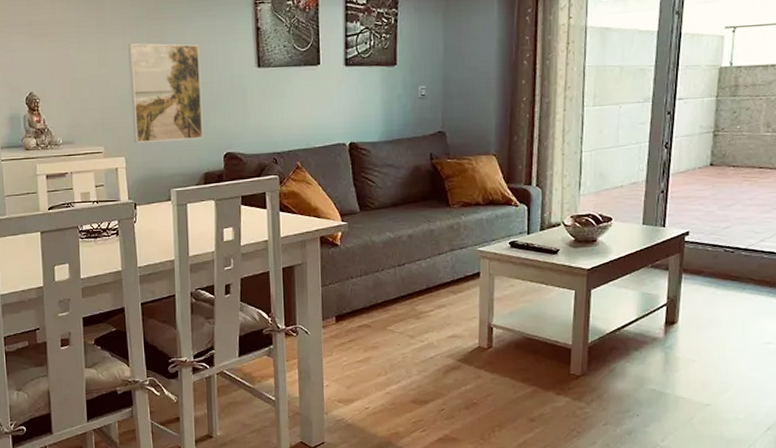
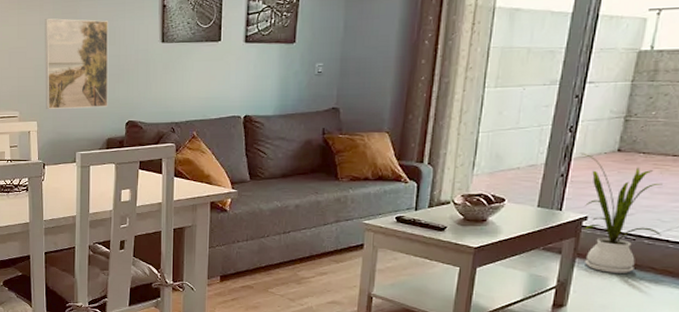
house plant: none [676,168,756,286] -> present [580,152,663,273]

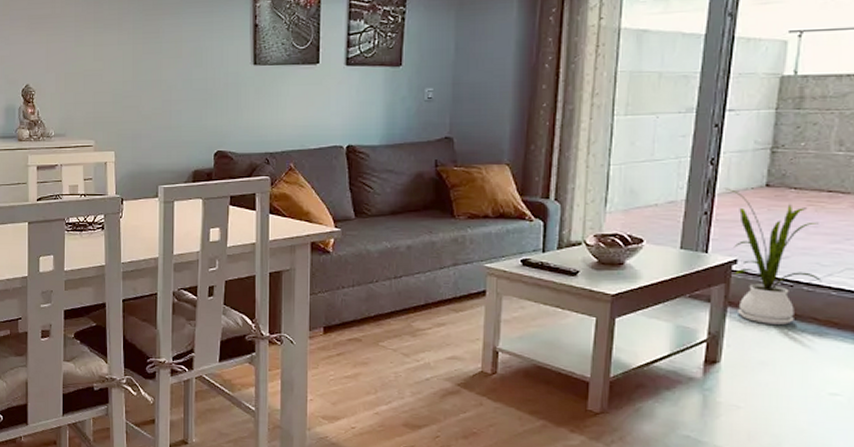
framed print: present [45,18,109,109] -> none [123,38,195,137]

